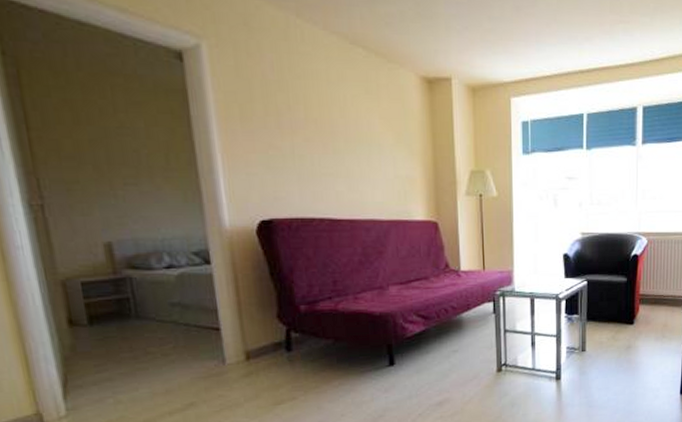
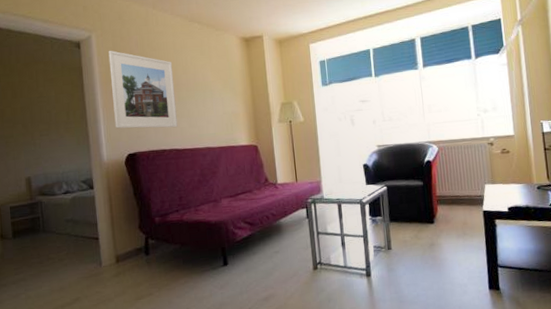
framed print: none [228,69,332,190] -> present [108,50,178,129]

